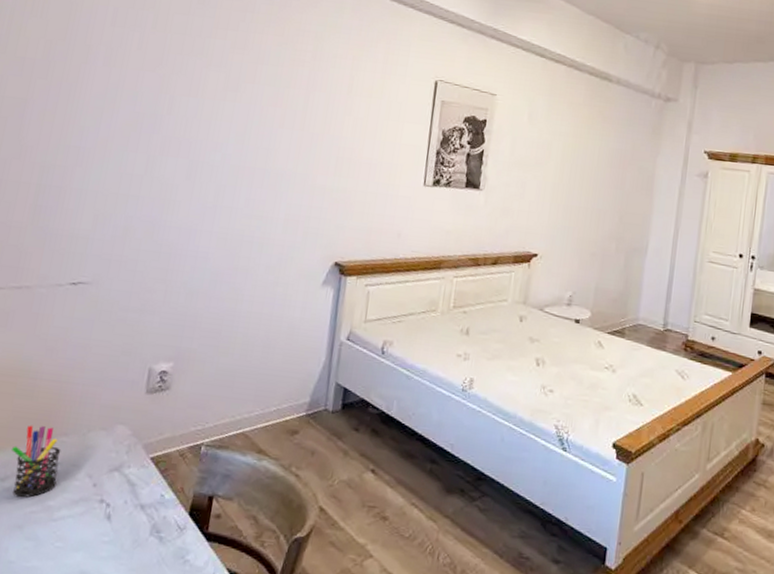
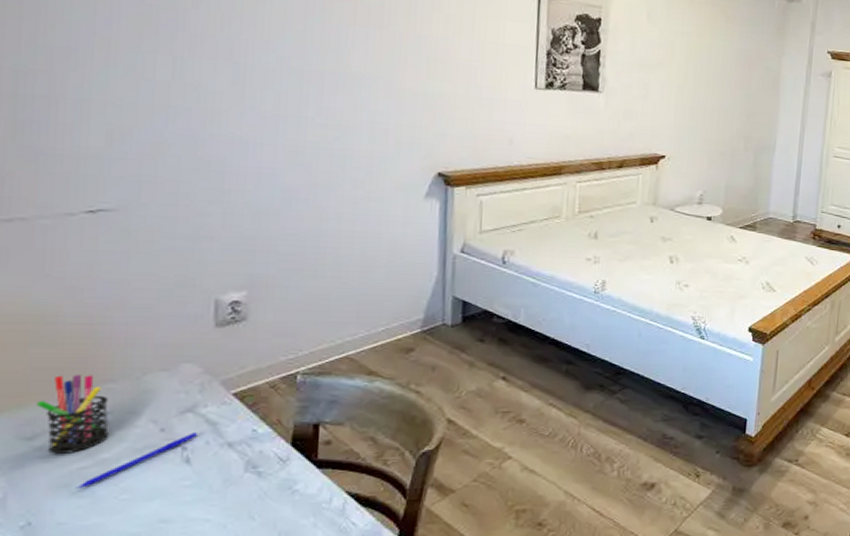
pen: none [26,491,120,531] -> present [76,432,197,488]

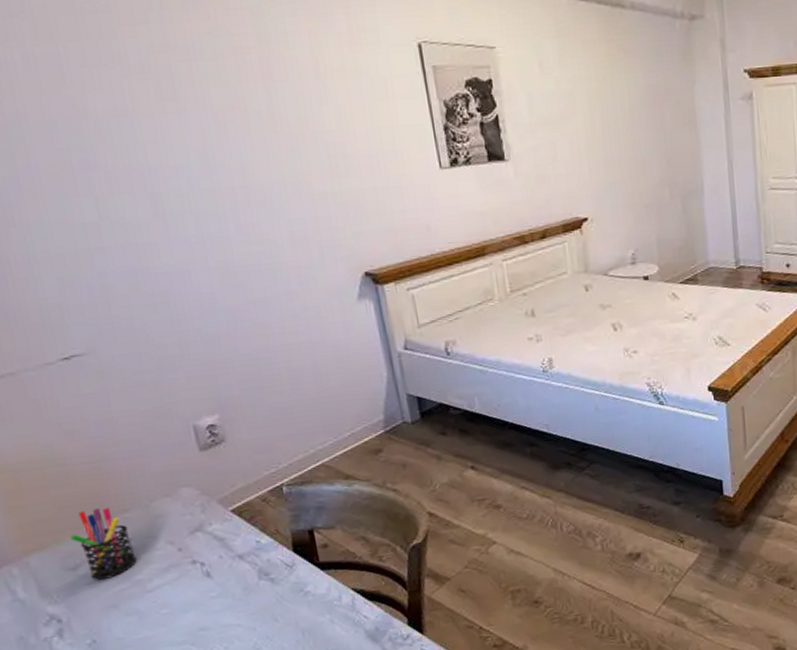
pen: present [76,432,197,488] -> none [123,549,210,608]

